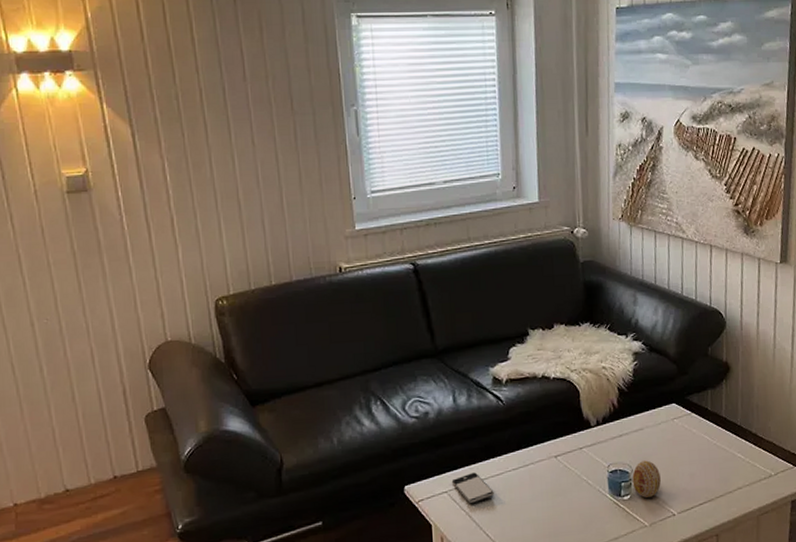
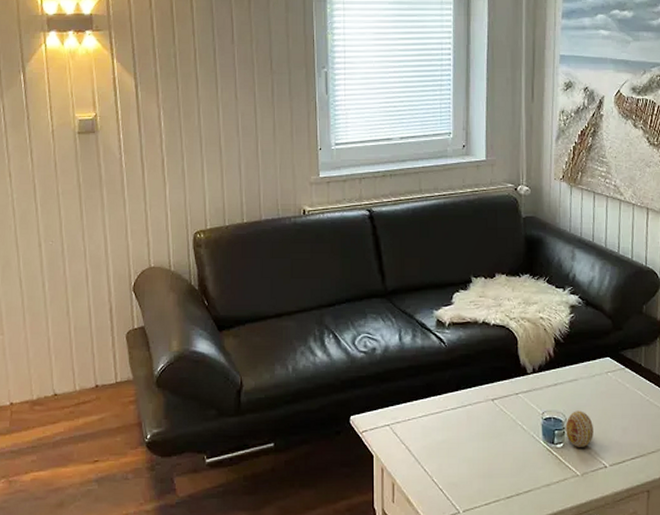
smartphone: present [451,472,494,504] -> none [394,409,433,439]

